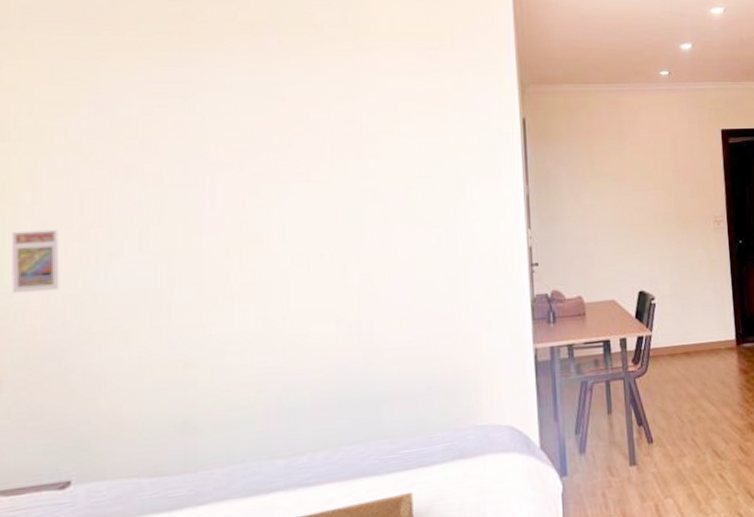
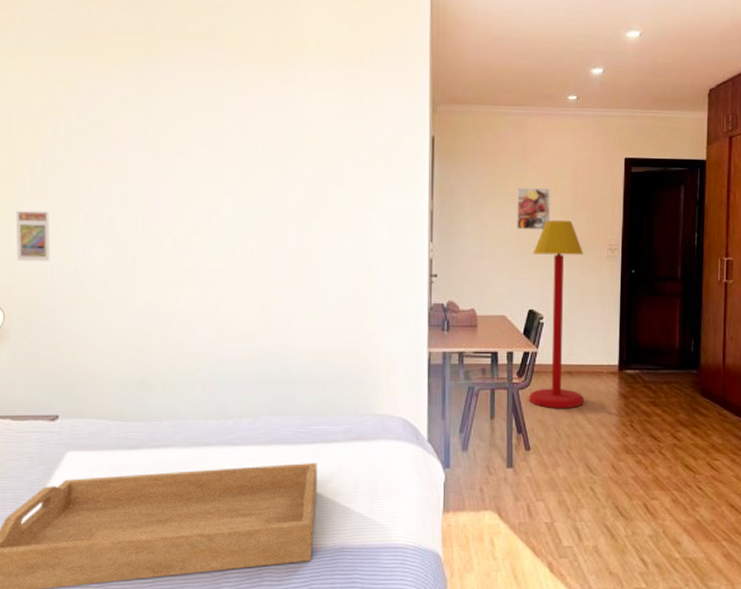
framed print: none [615,164,653,209] -> present [516,187,551,231]
floor lamp: none [638,195,705,394] -> present [530,220,584,409]

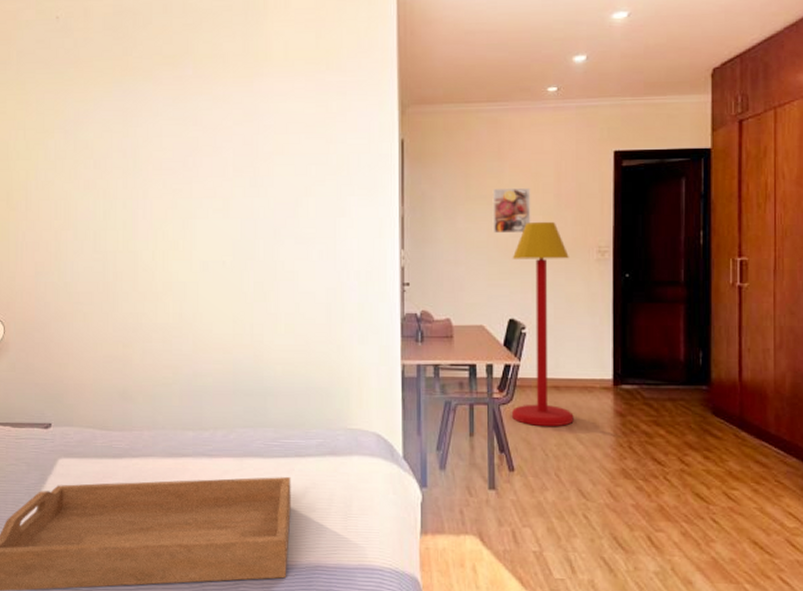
trading card display case: present [15,210,51,262] -> none [13,230,43,278]

